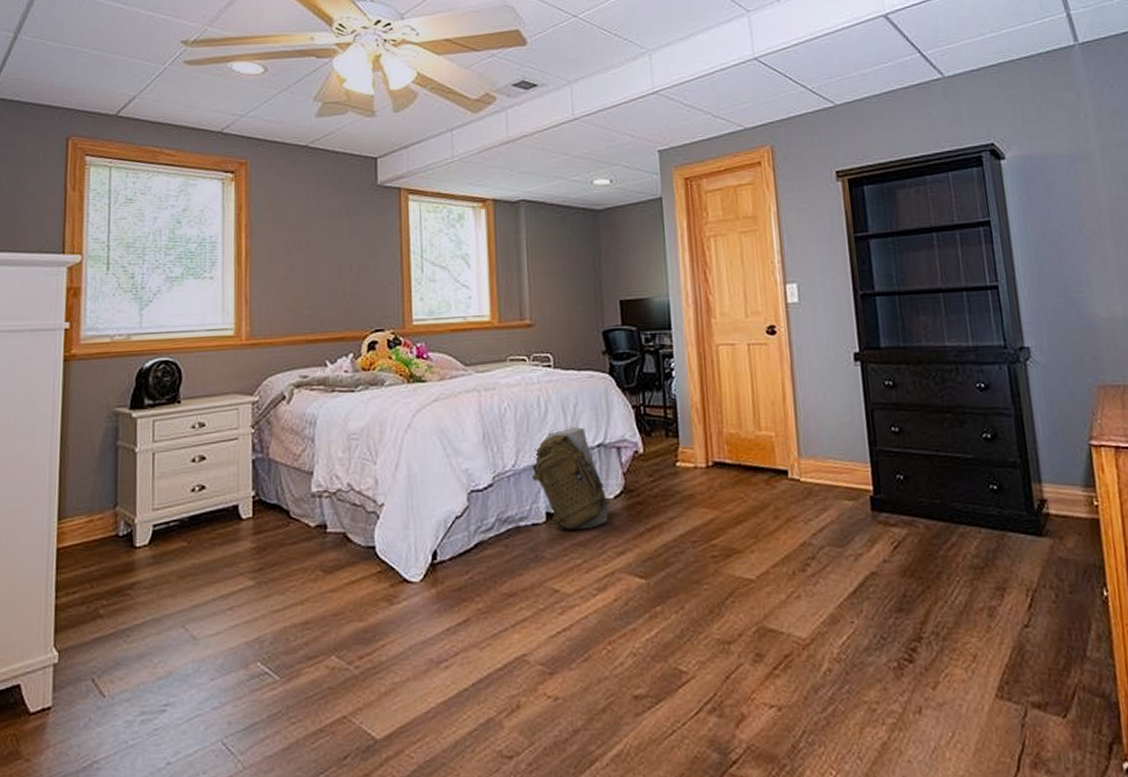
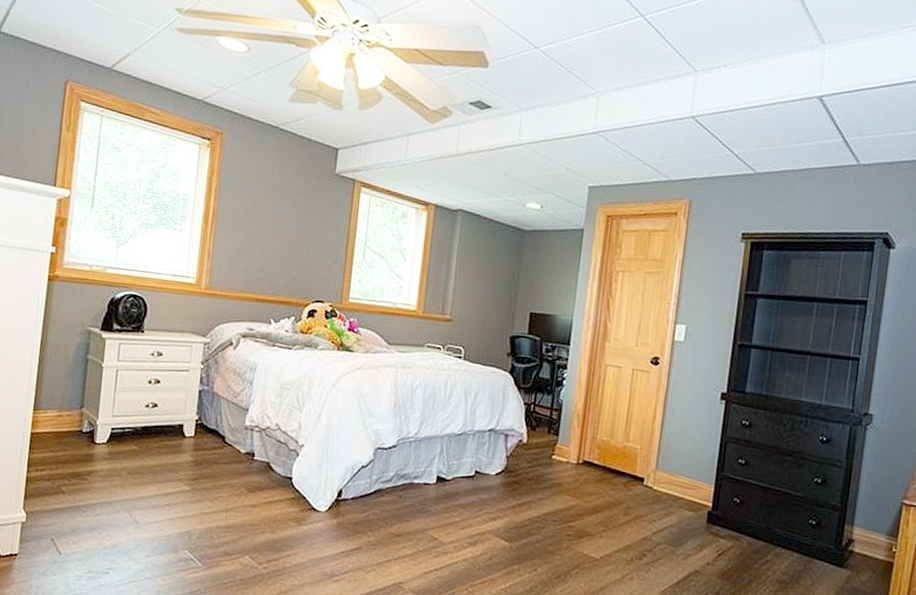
backpack: present [532,426,610,531] -> none [430,410,491,495]

